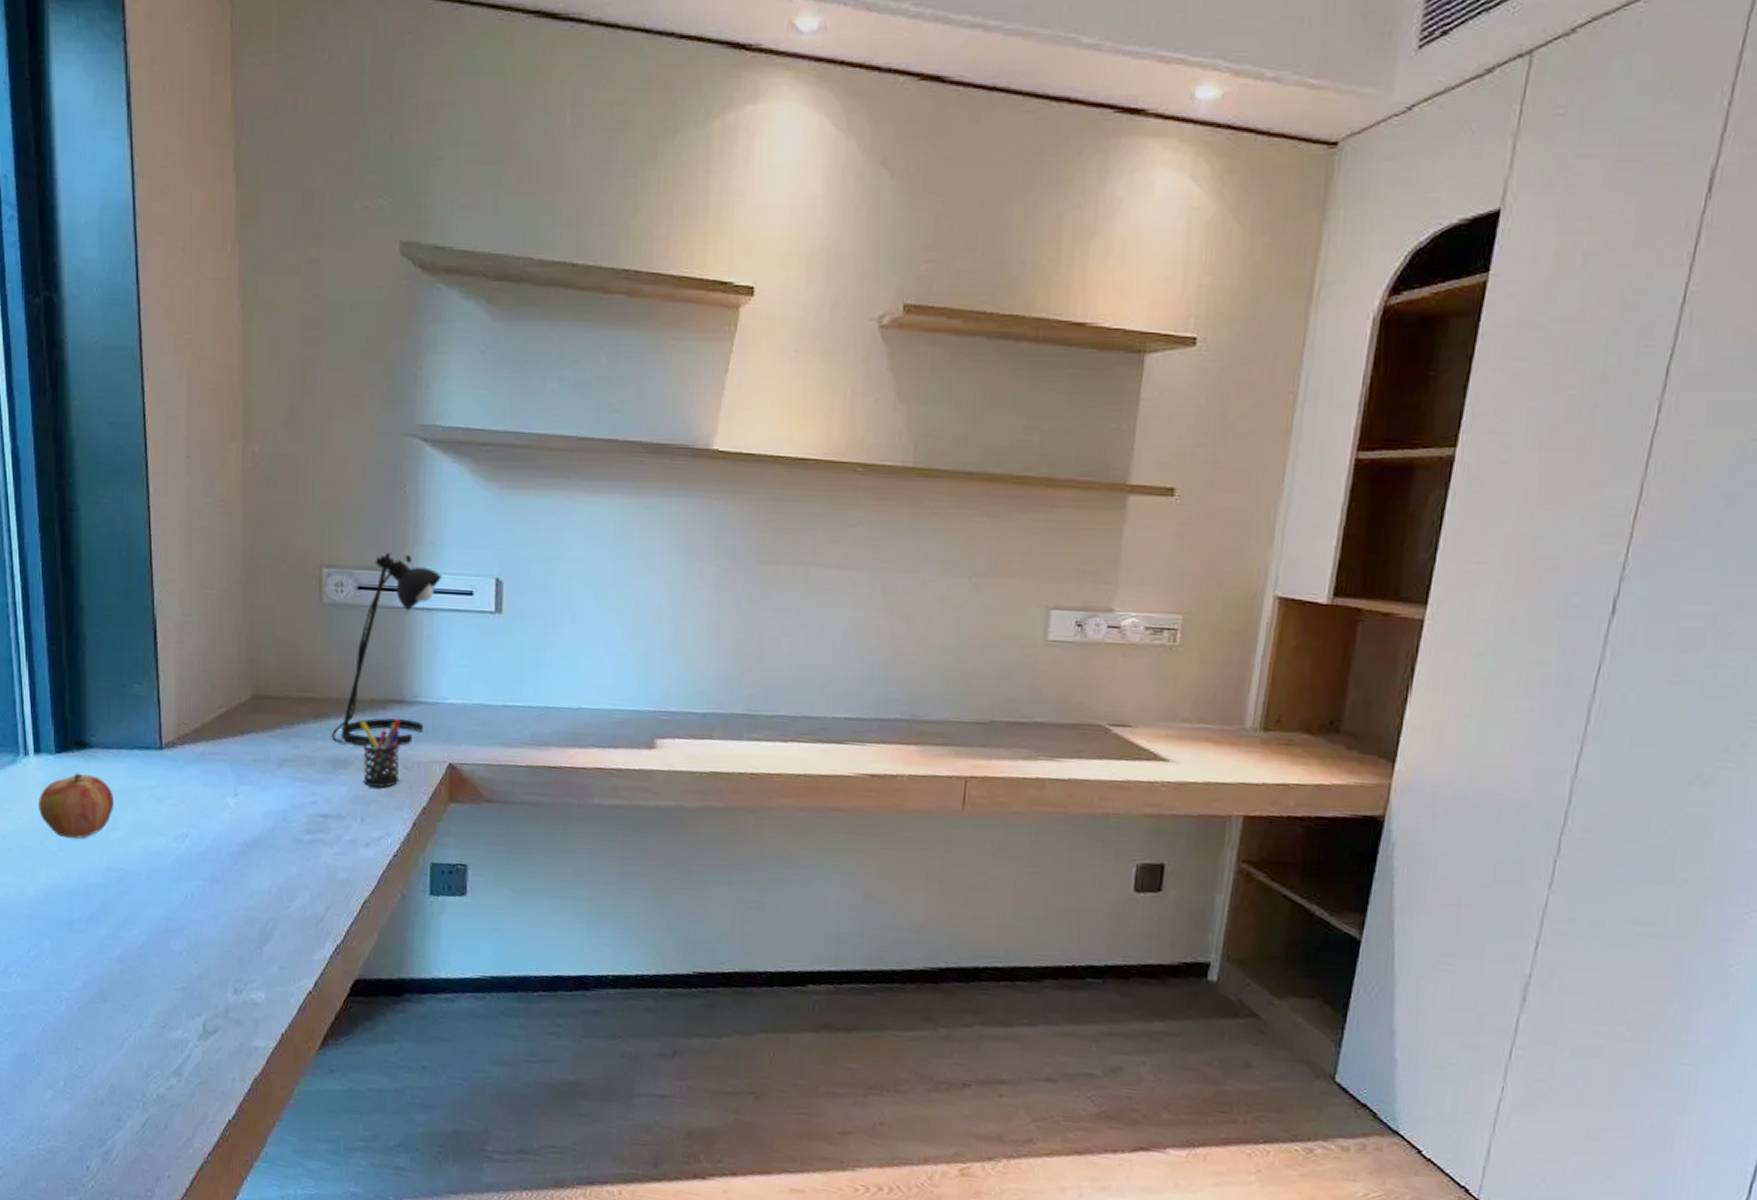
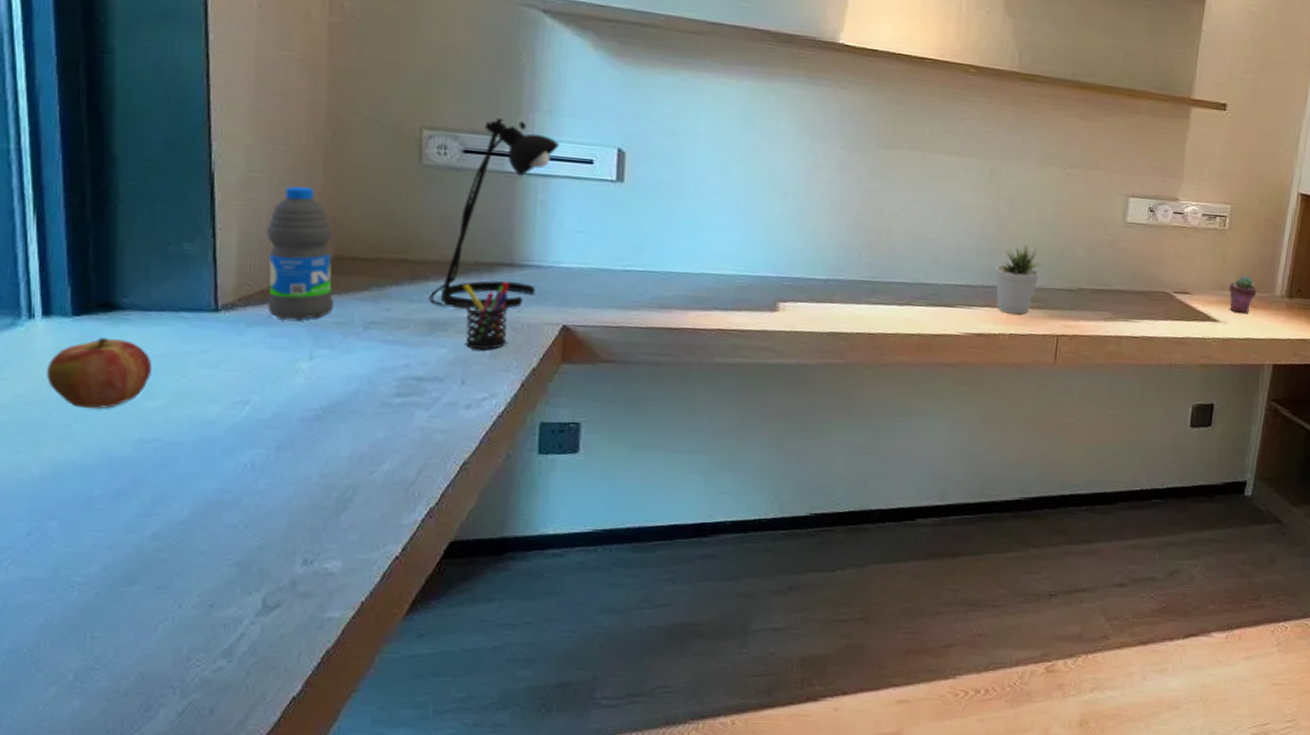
water bottle: none [198,628,253,758] -> present [266,186,335,321]
potted plant: none [890,670,946,752] -> present [994,245,1042,314]
potted succulent: none [1181,703,1221,751] -> present [1228,276,1258,313]

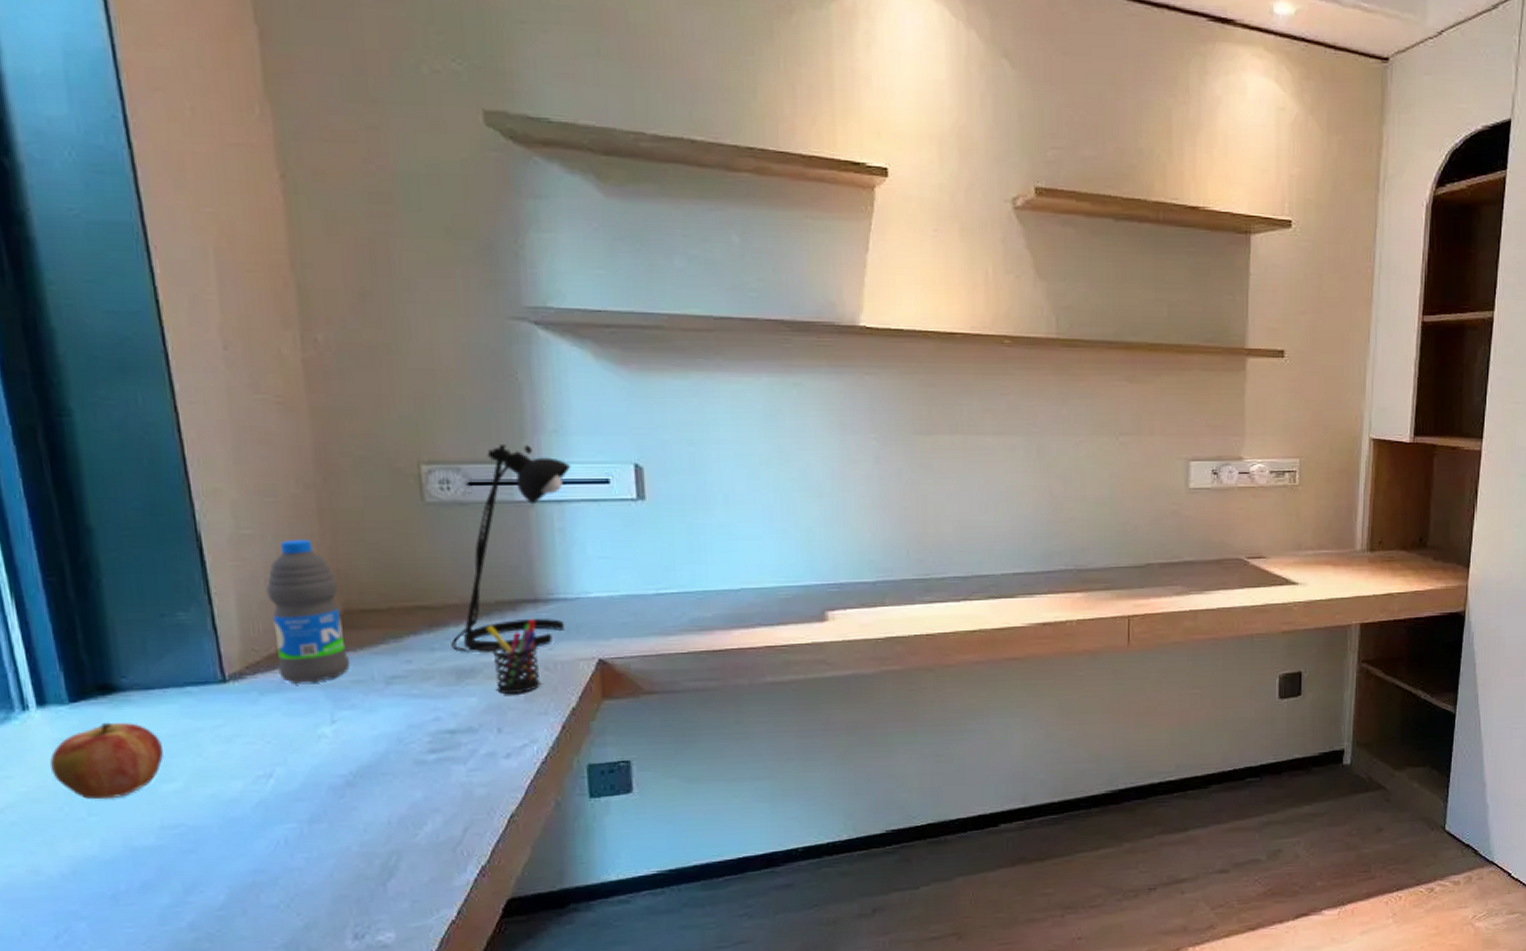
potted plant: present [994,245,1042,314] -> none [1054,523,1104,598]
potted succulent: present [1228,276,1258,313] -> none [1305,533,1336,573]

